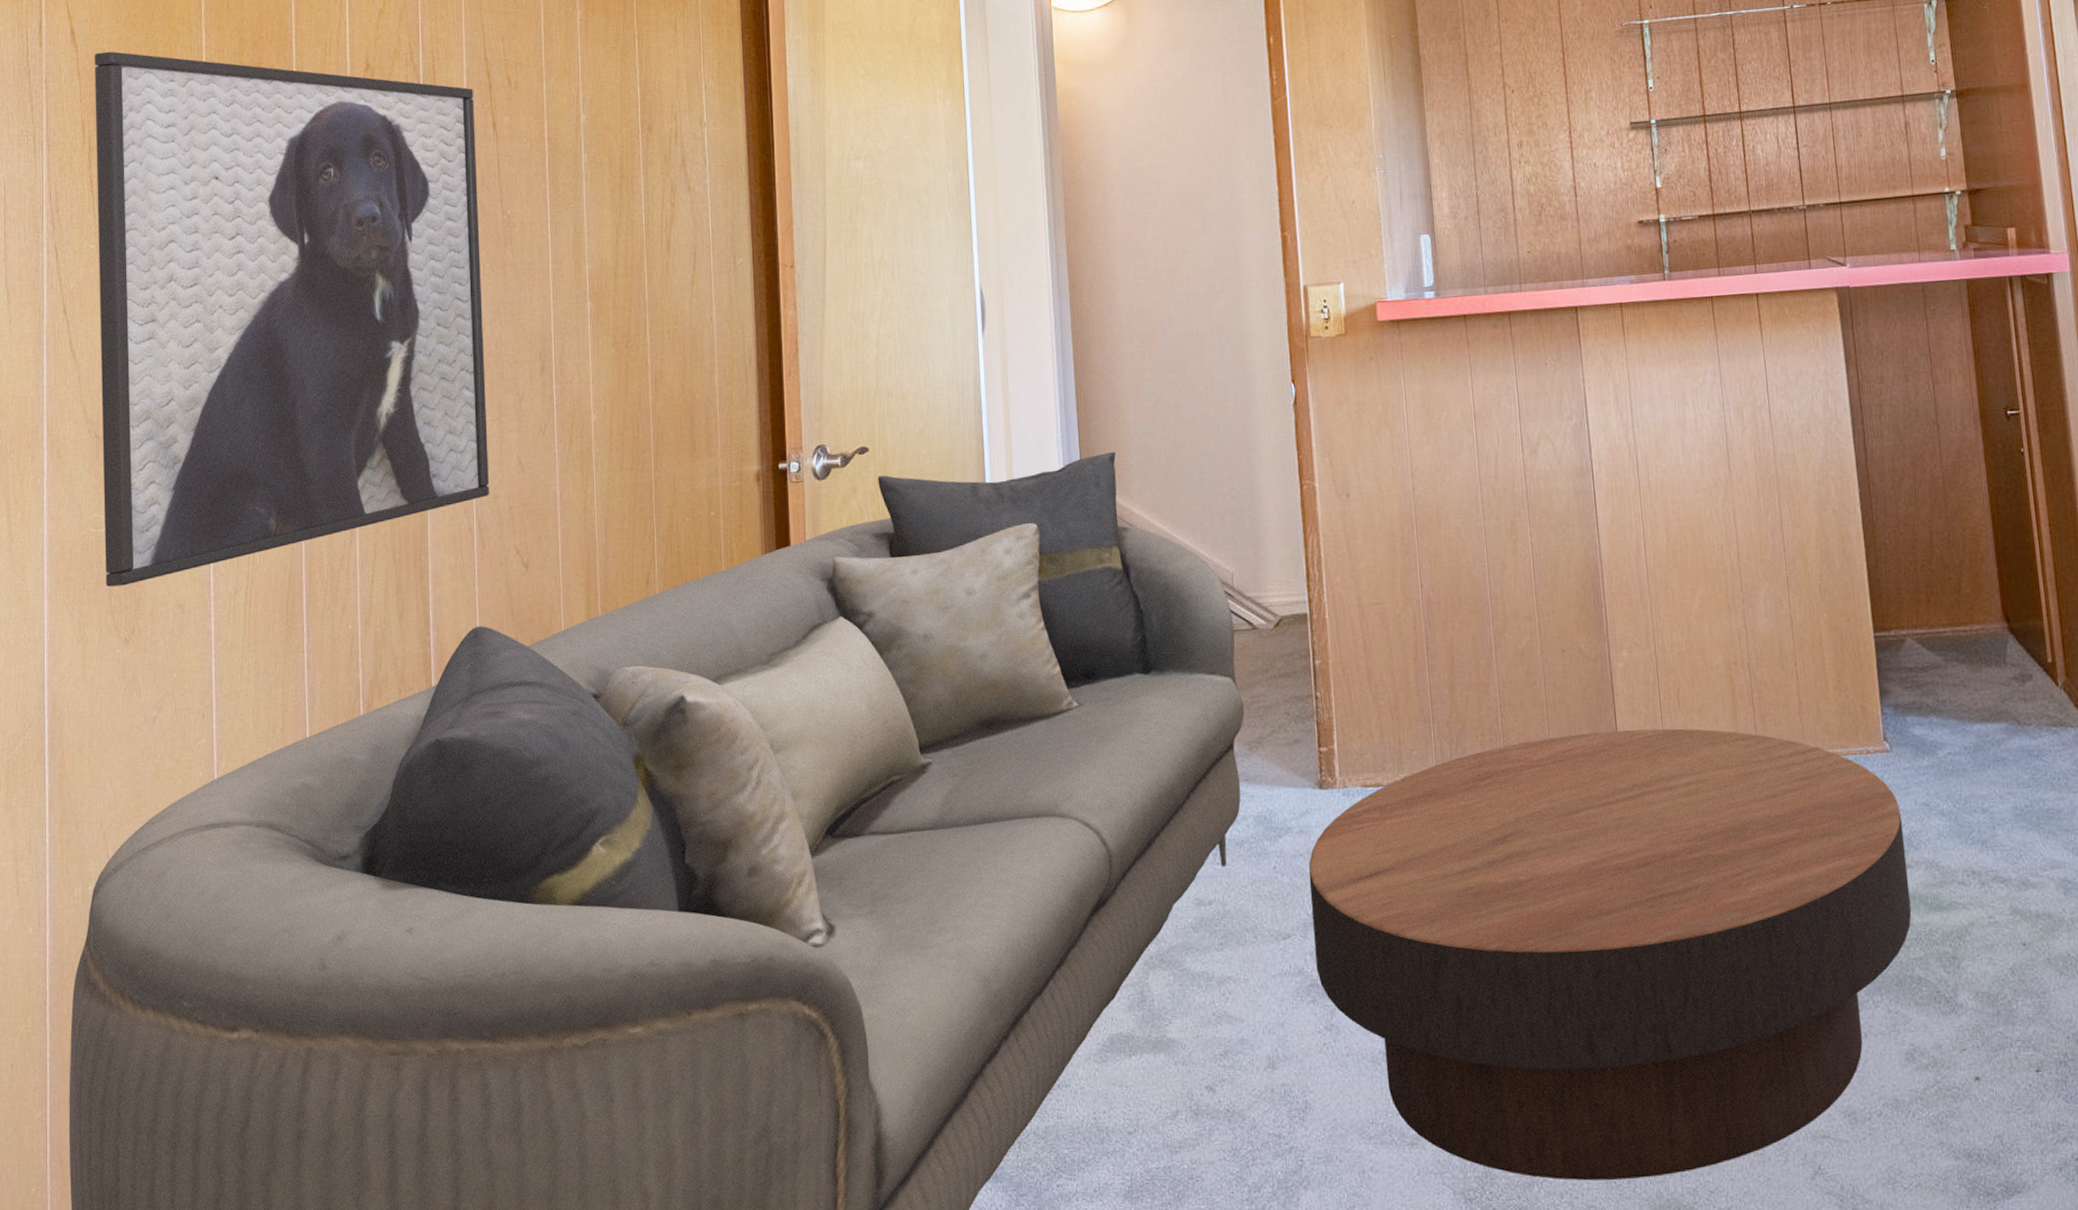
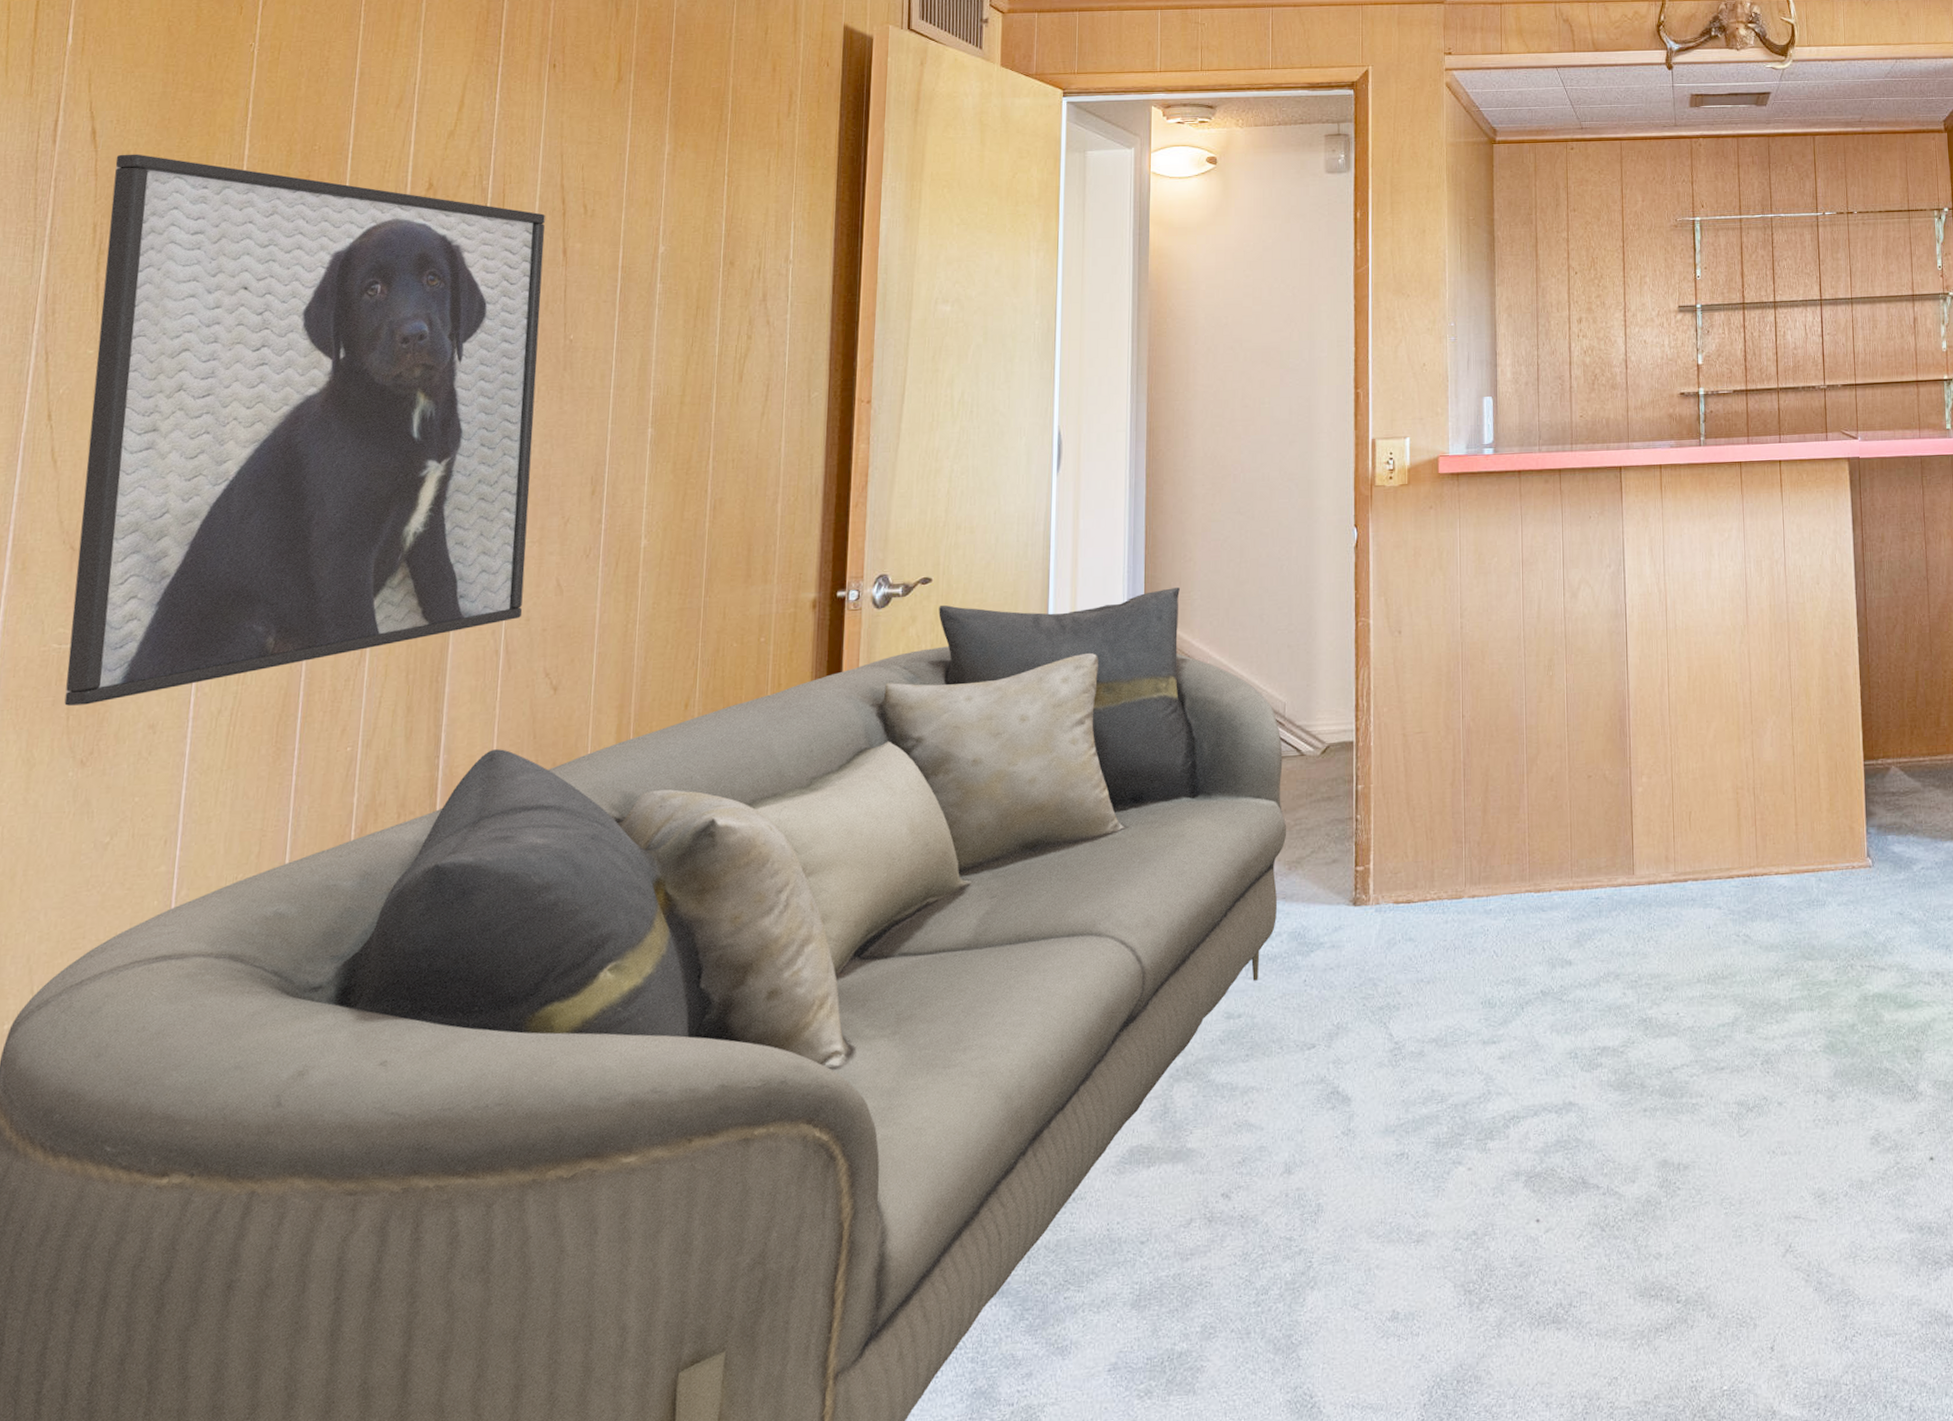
coffee table: present [1308,728,1912,1181] -> none [1337,847,1883,1269]

